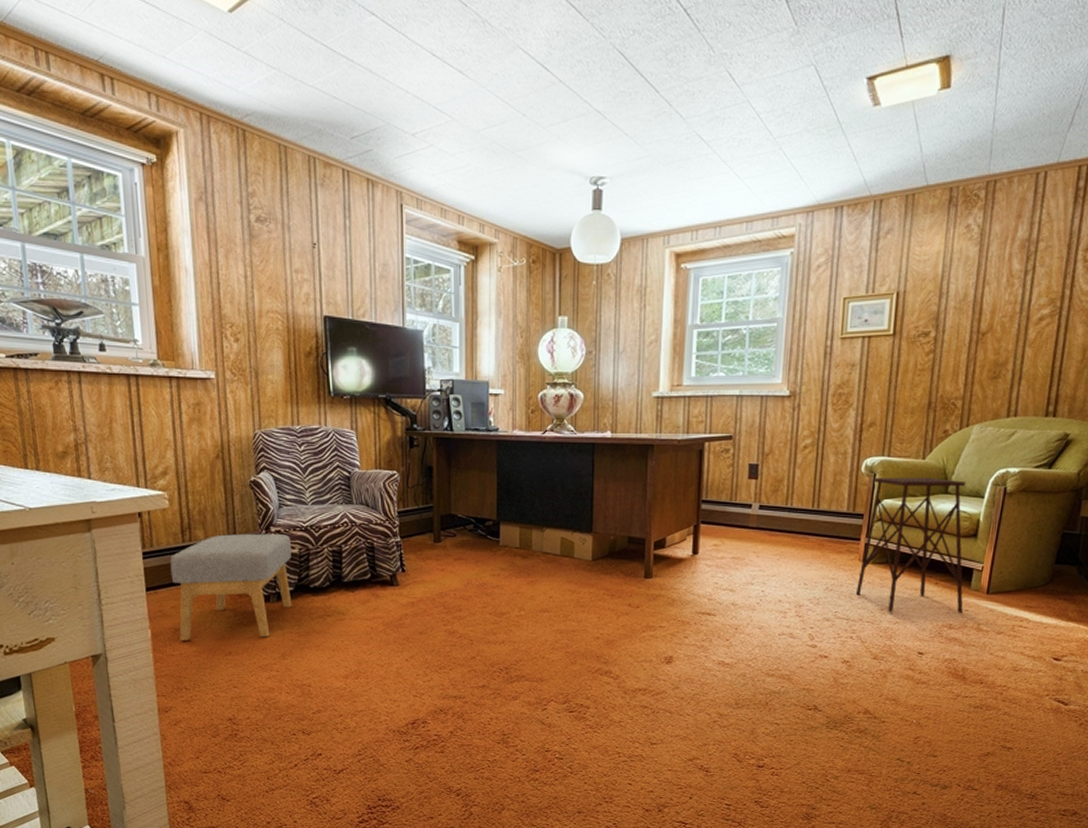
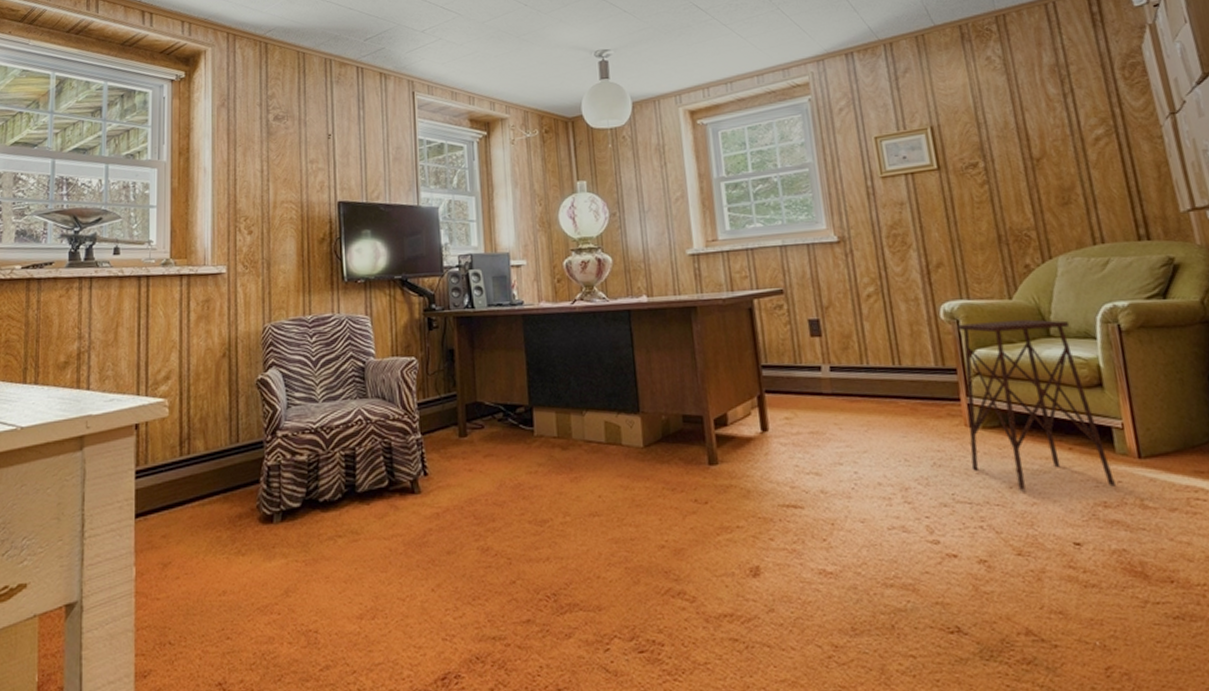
footstool: present [170,533,292,641] -> none [164,438,300,579]

